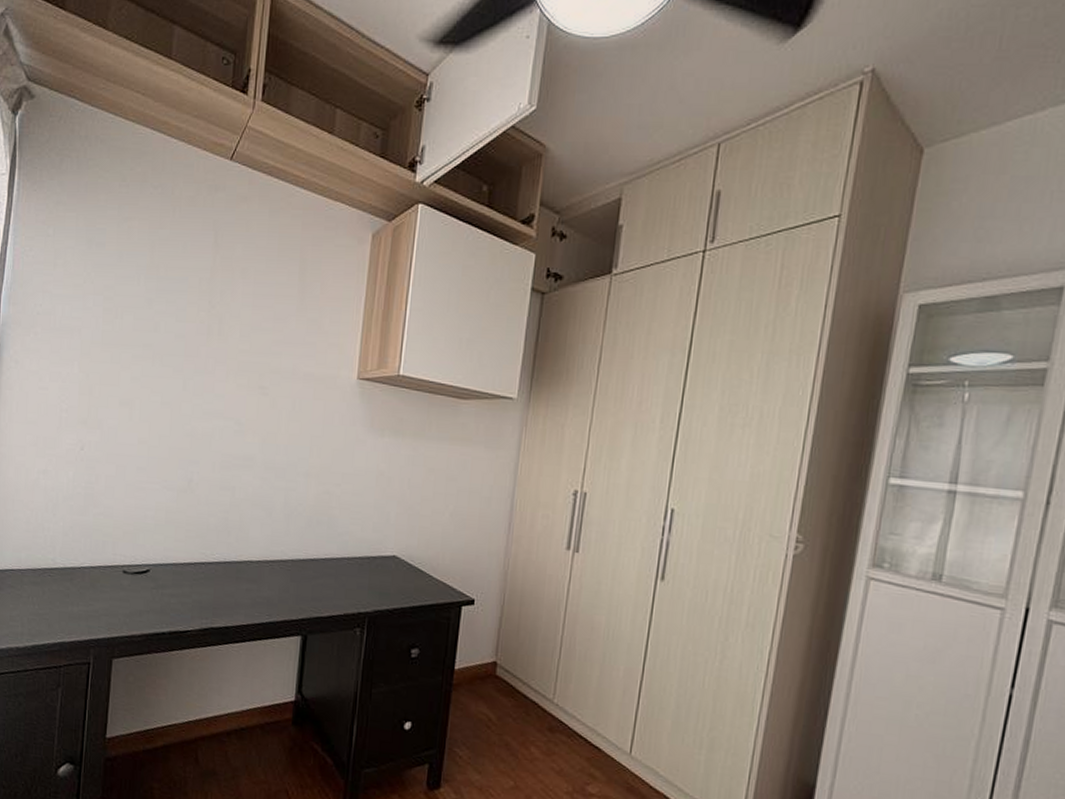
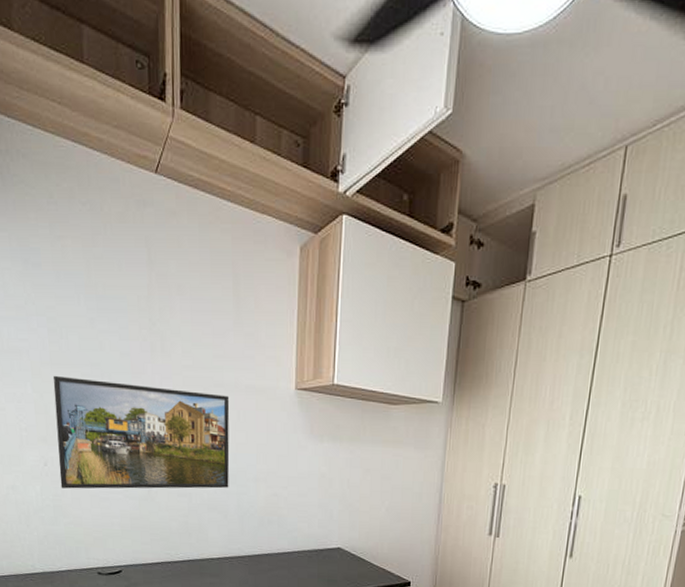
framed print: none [95,355,286,483] -> present [53,375,230,489]

